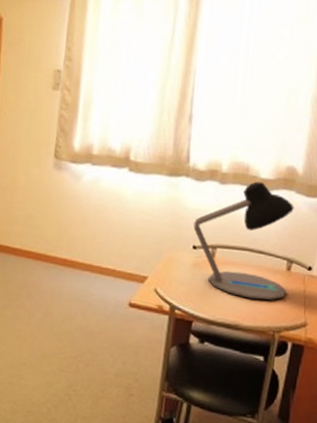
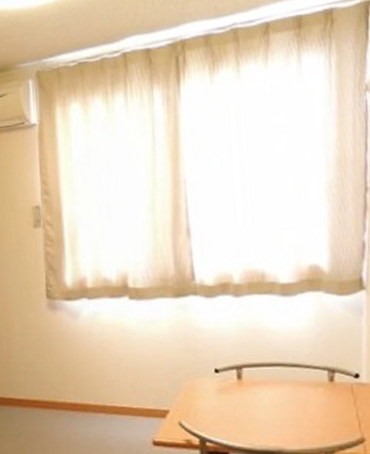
desk lamp: present [193,181,294,300] -> none [211,287,333,419]

